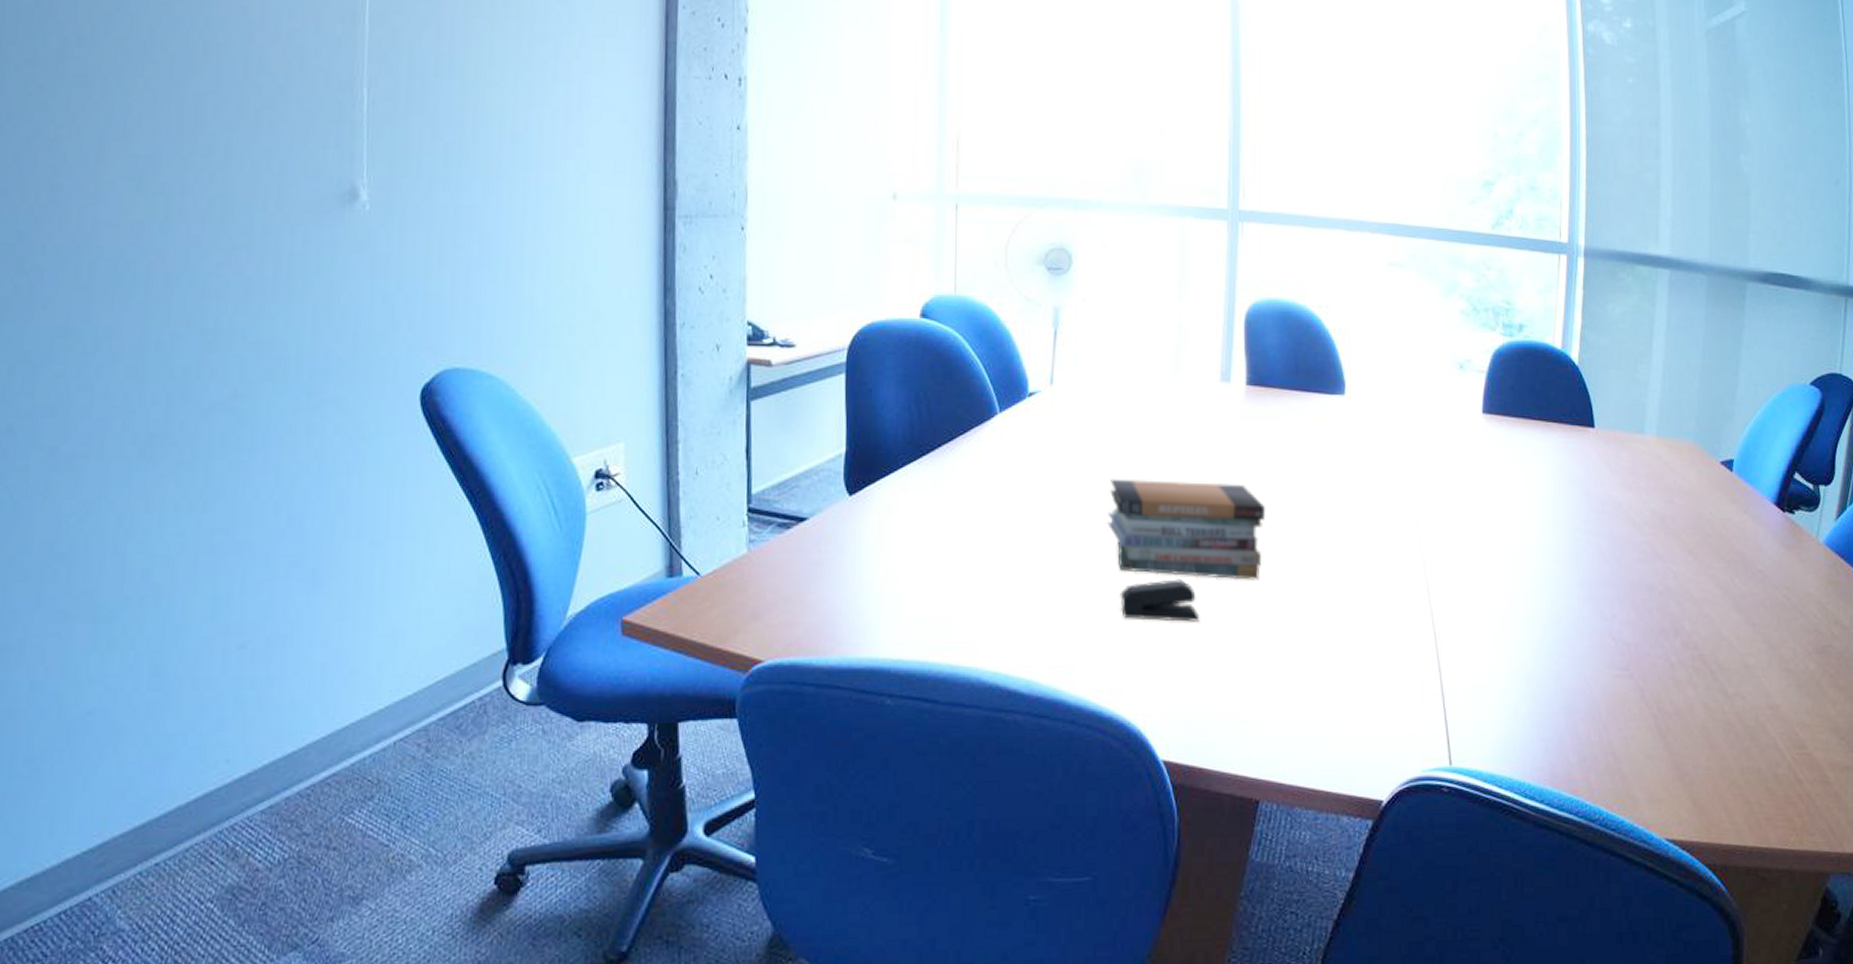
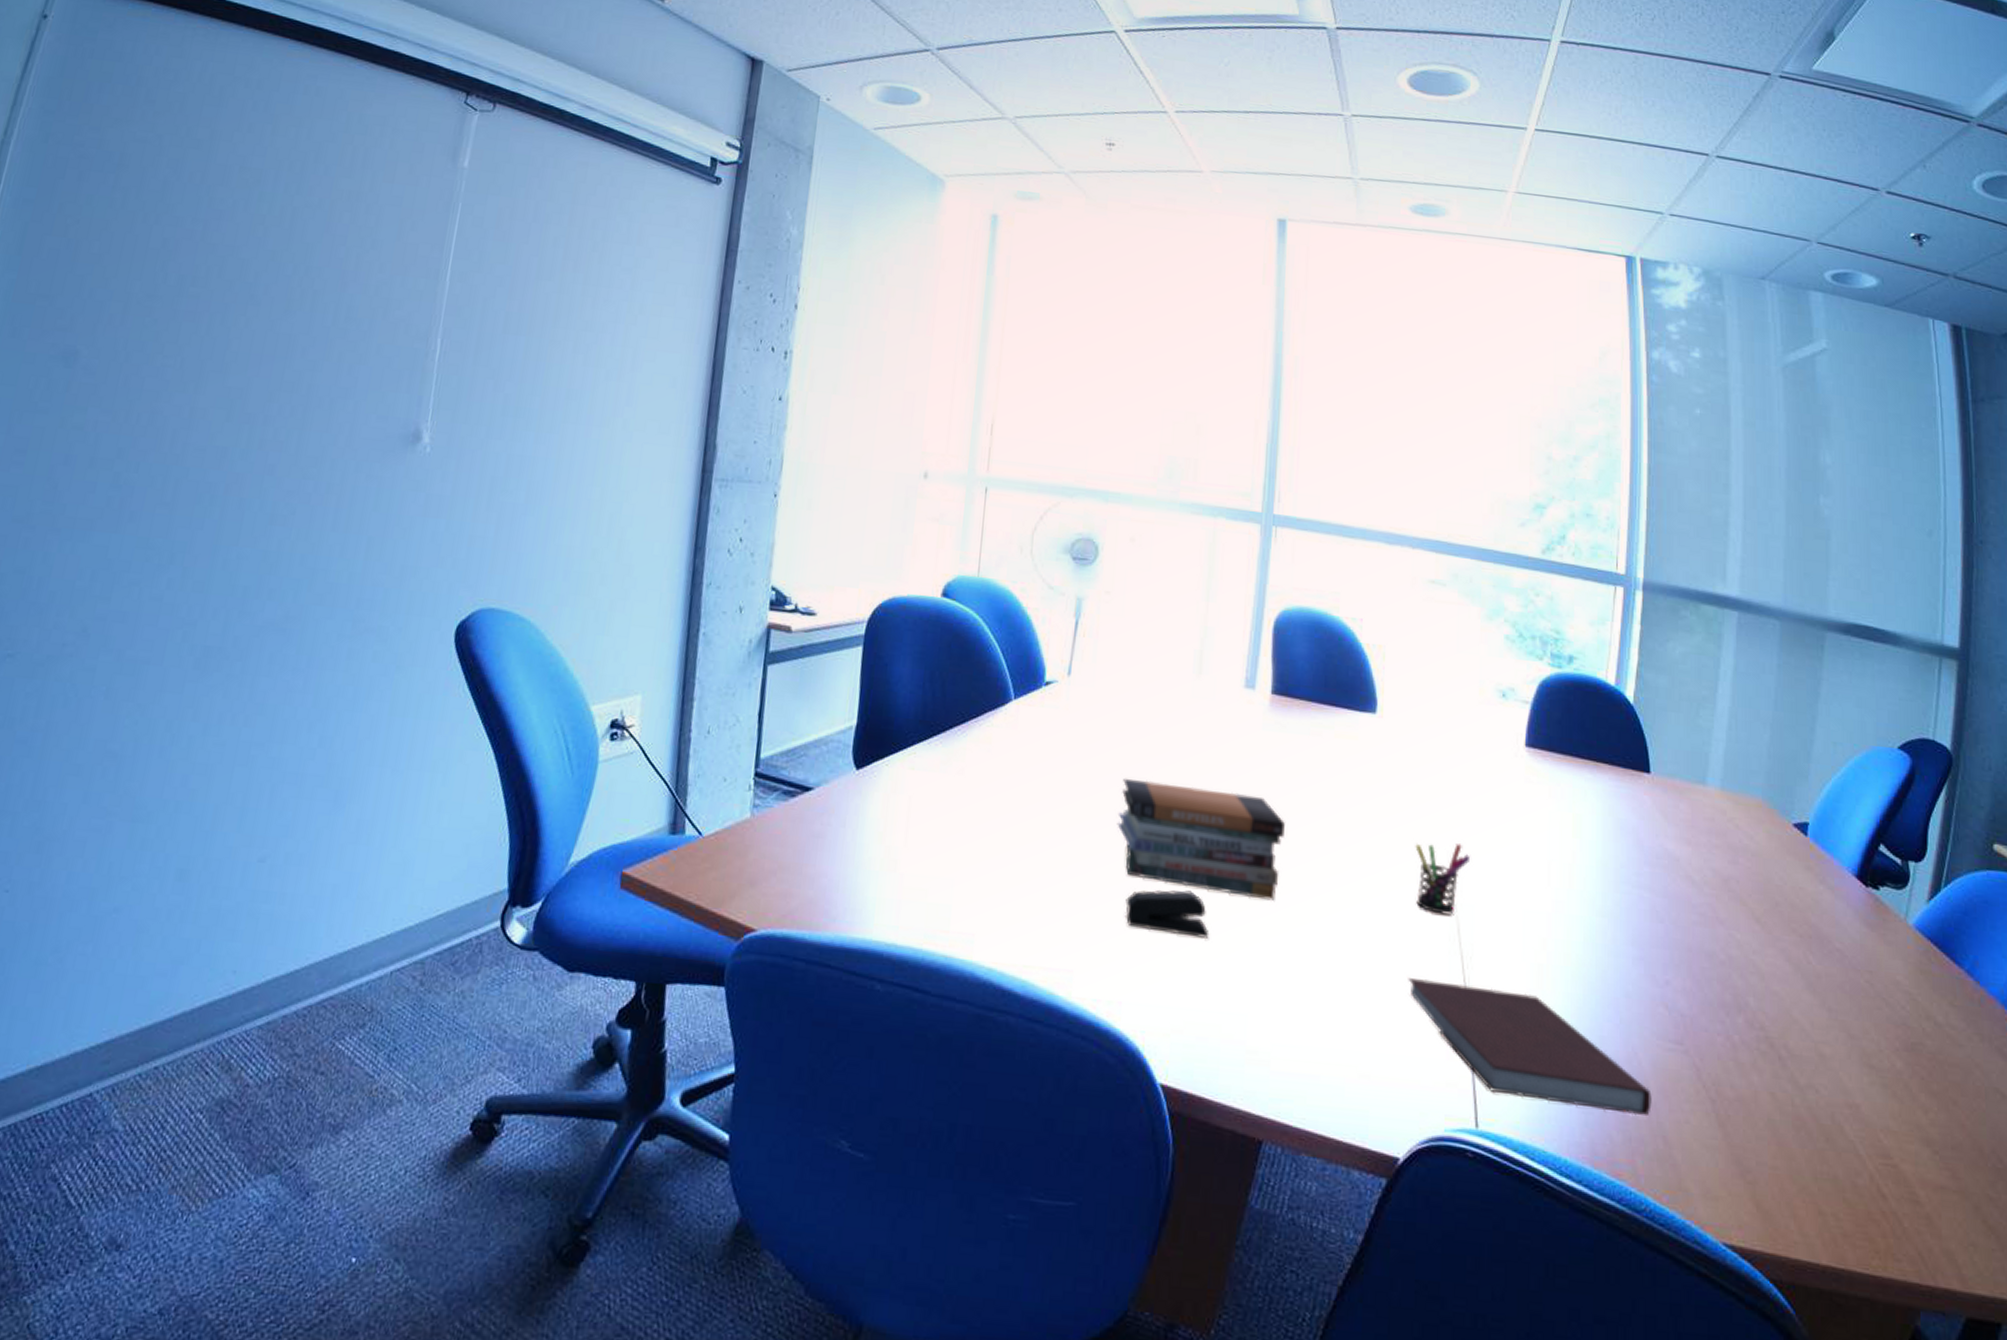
notebook: none [1384,638,1603,738] -> present [1408,978,1652,1117]
pen holder: none [1386,510,1437,577] -> present [1415,844,1471,915]

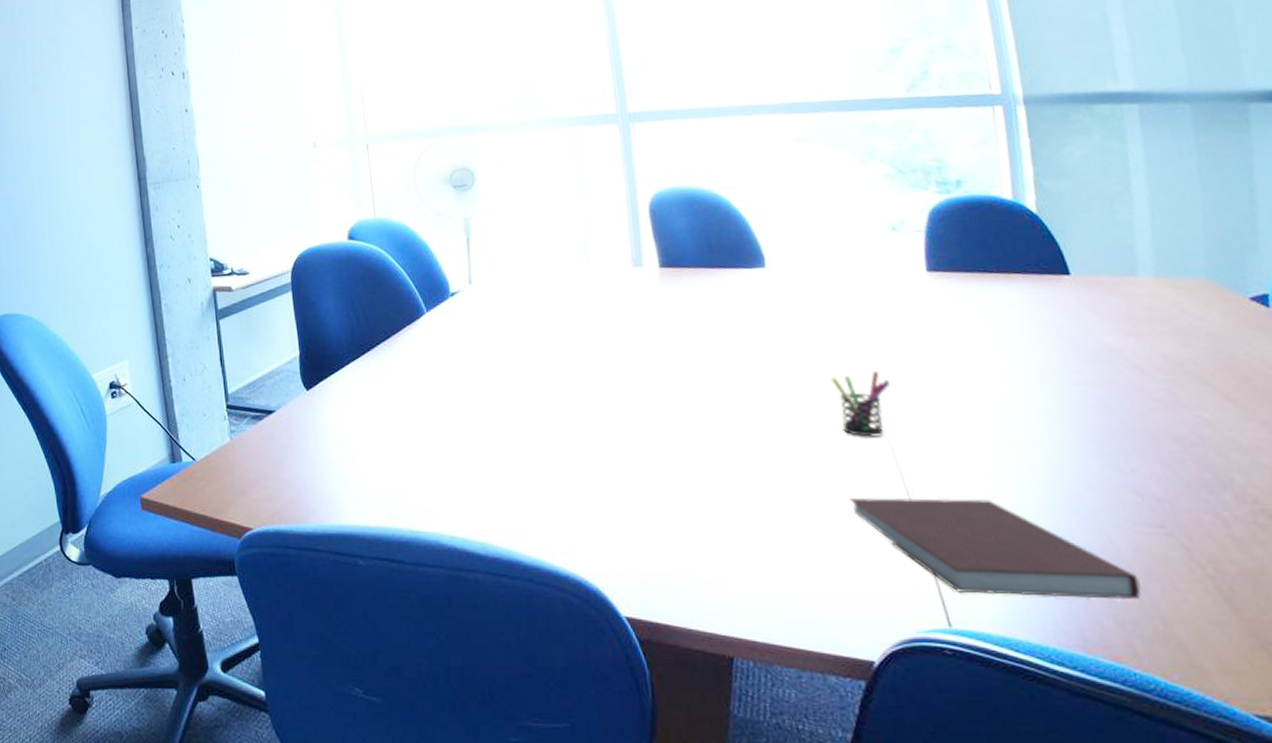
book stack: present [1117,778,1285,901] -> none [537,358,701,448]
stapler: present [1126,889,1209,938] -> none [560,448,645,488]

